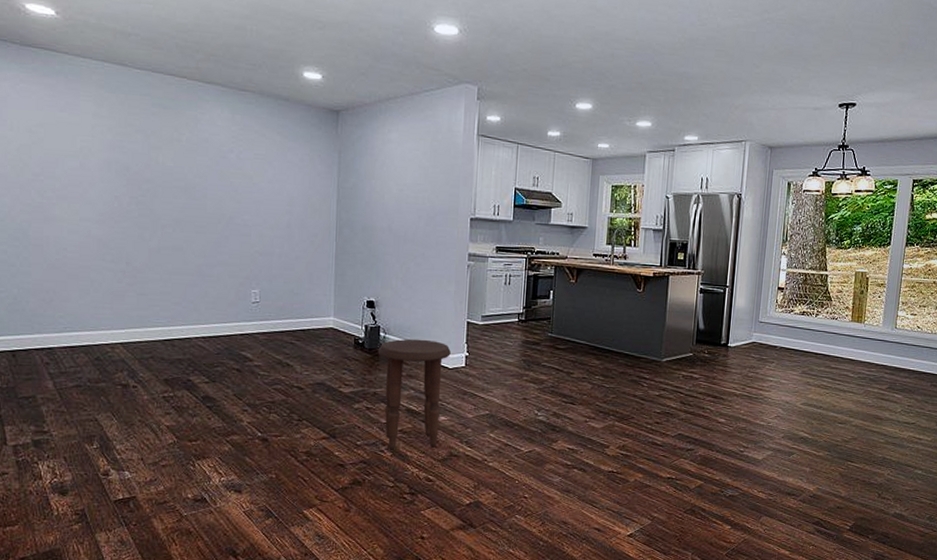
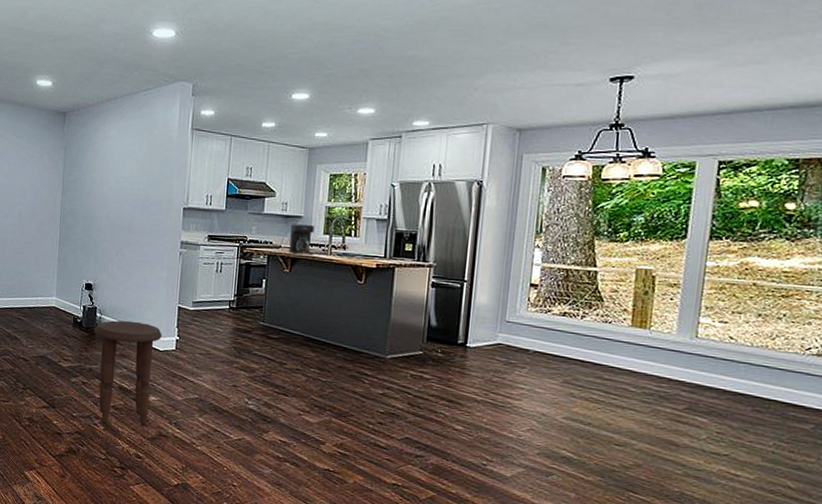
coffee maker: none [573,235,598,265] -> present [288,224,315,255]

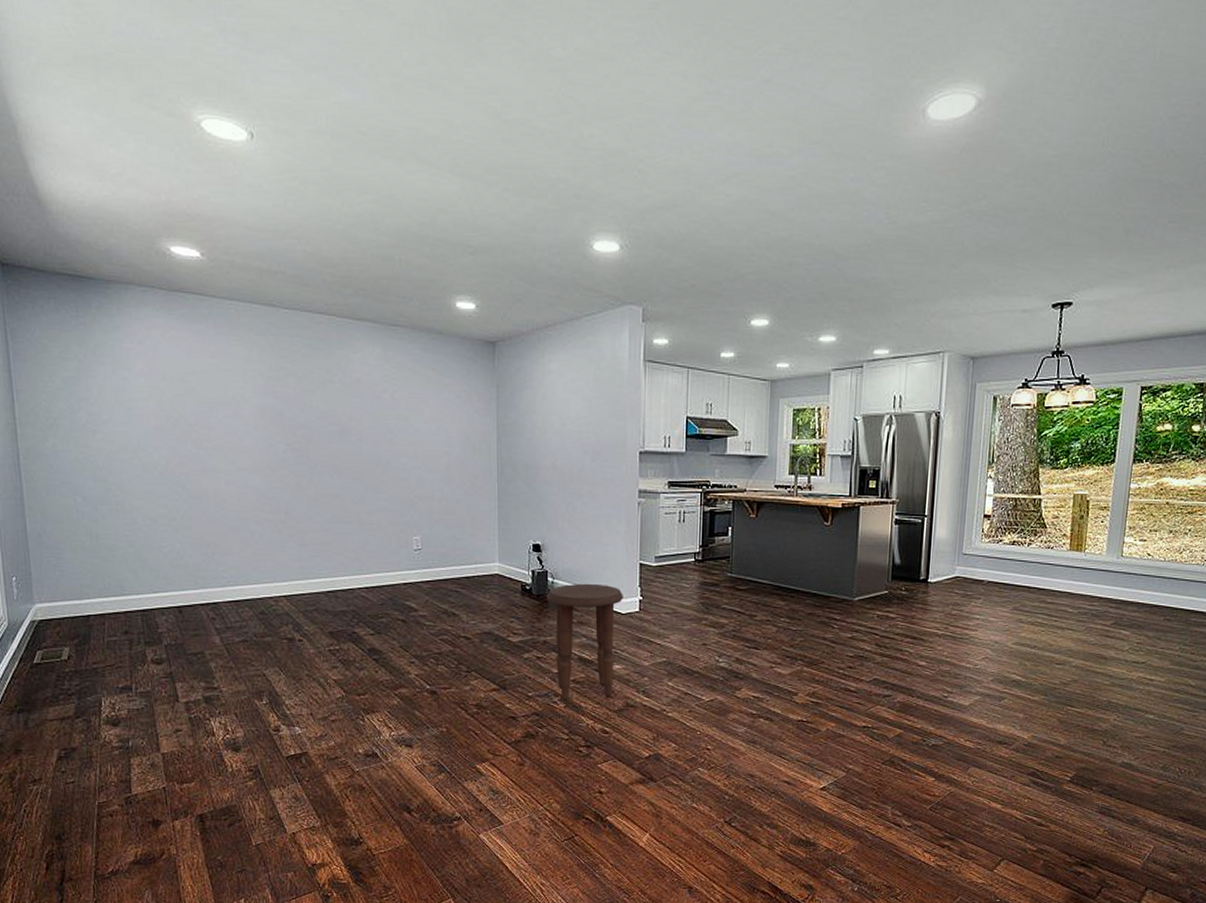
coffee maker: present [288,224,315,255] -> none [753,465,781,498]

